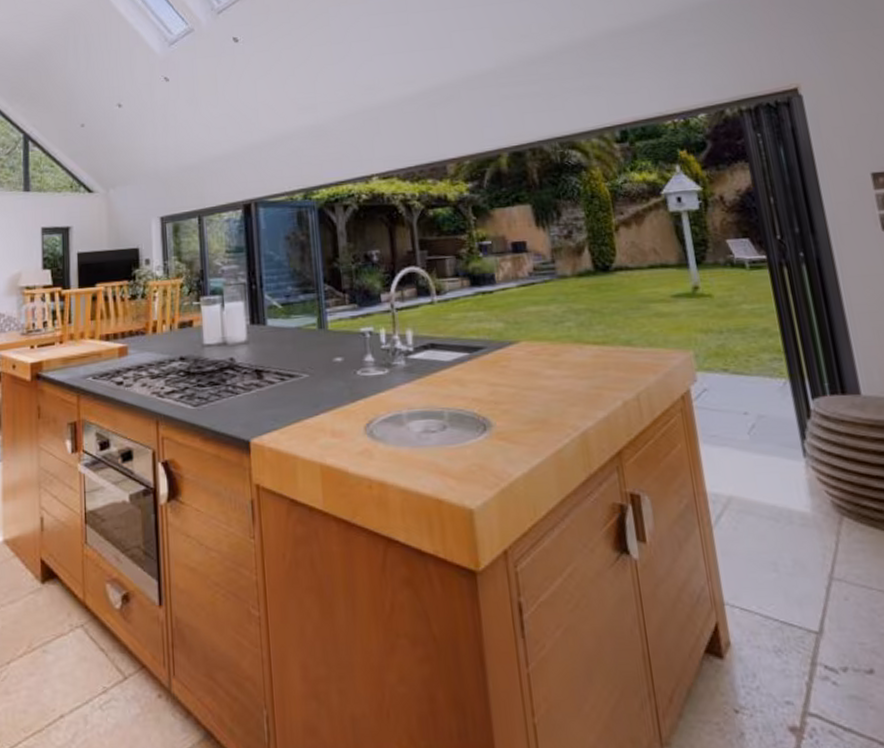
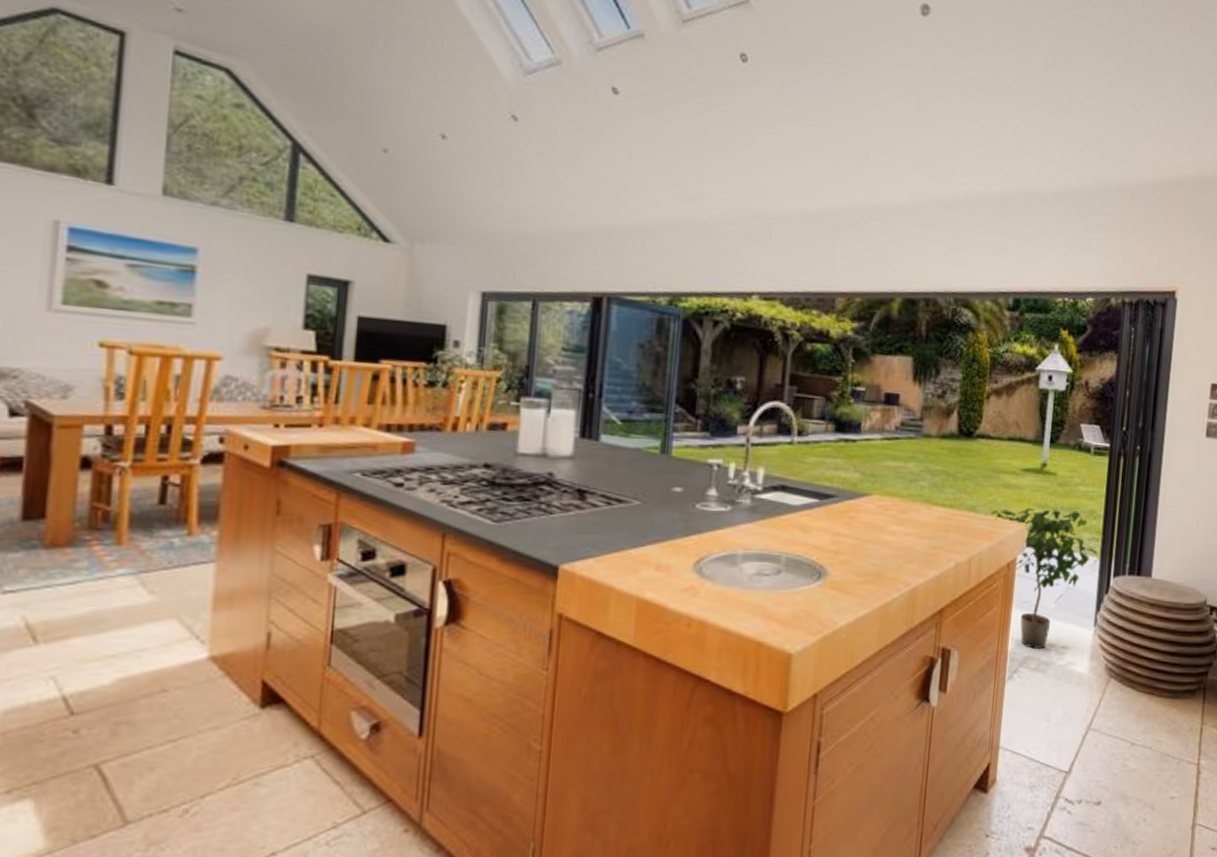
potted plant: none [649,331,786,488] -> present [991,508,1098,649]

